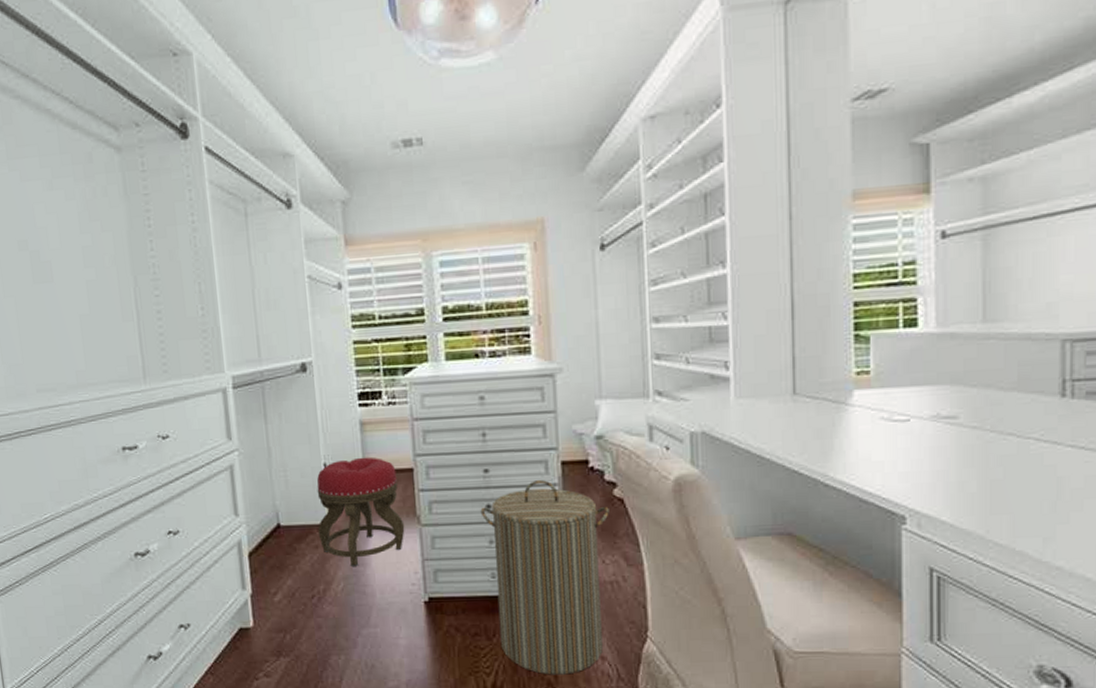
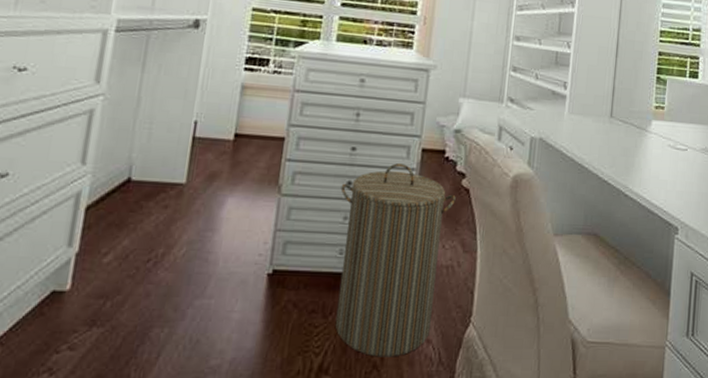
stool: present [317,457,405,566] -> none [171,119,268,231]

